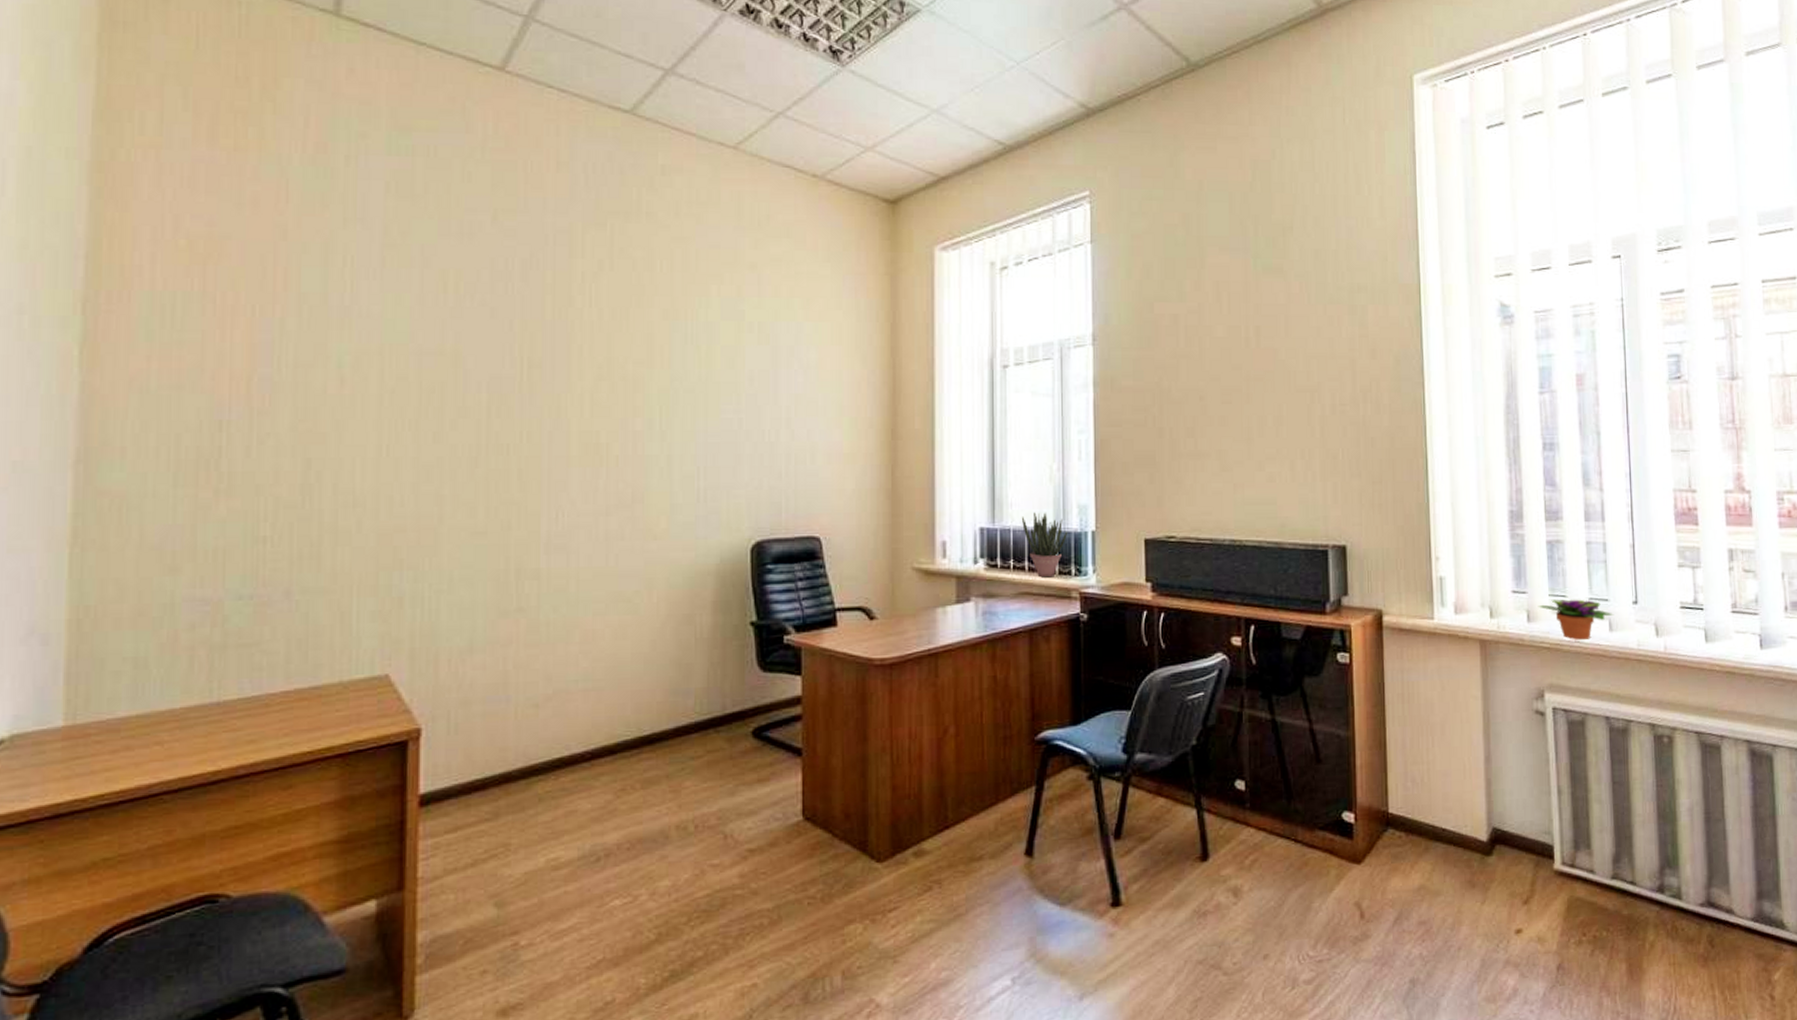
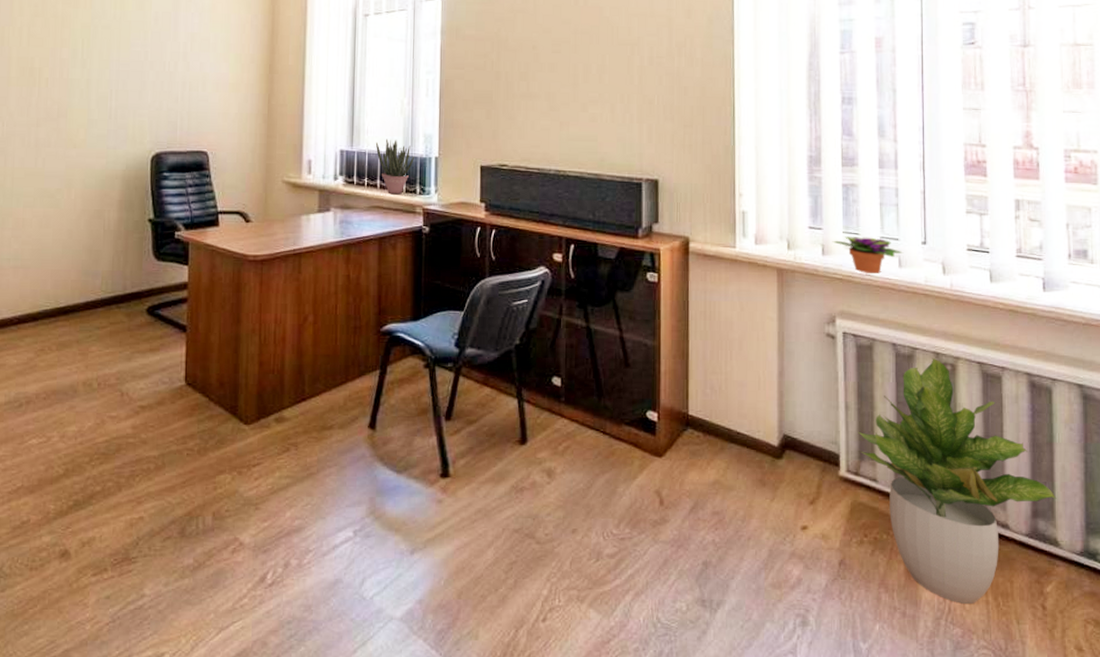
potted plant: none [1572,729,1782,1001] -> present [858,357,1057,604]

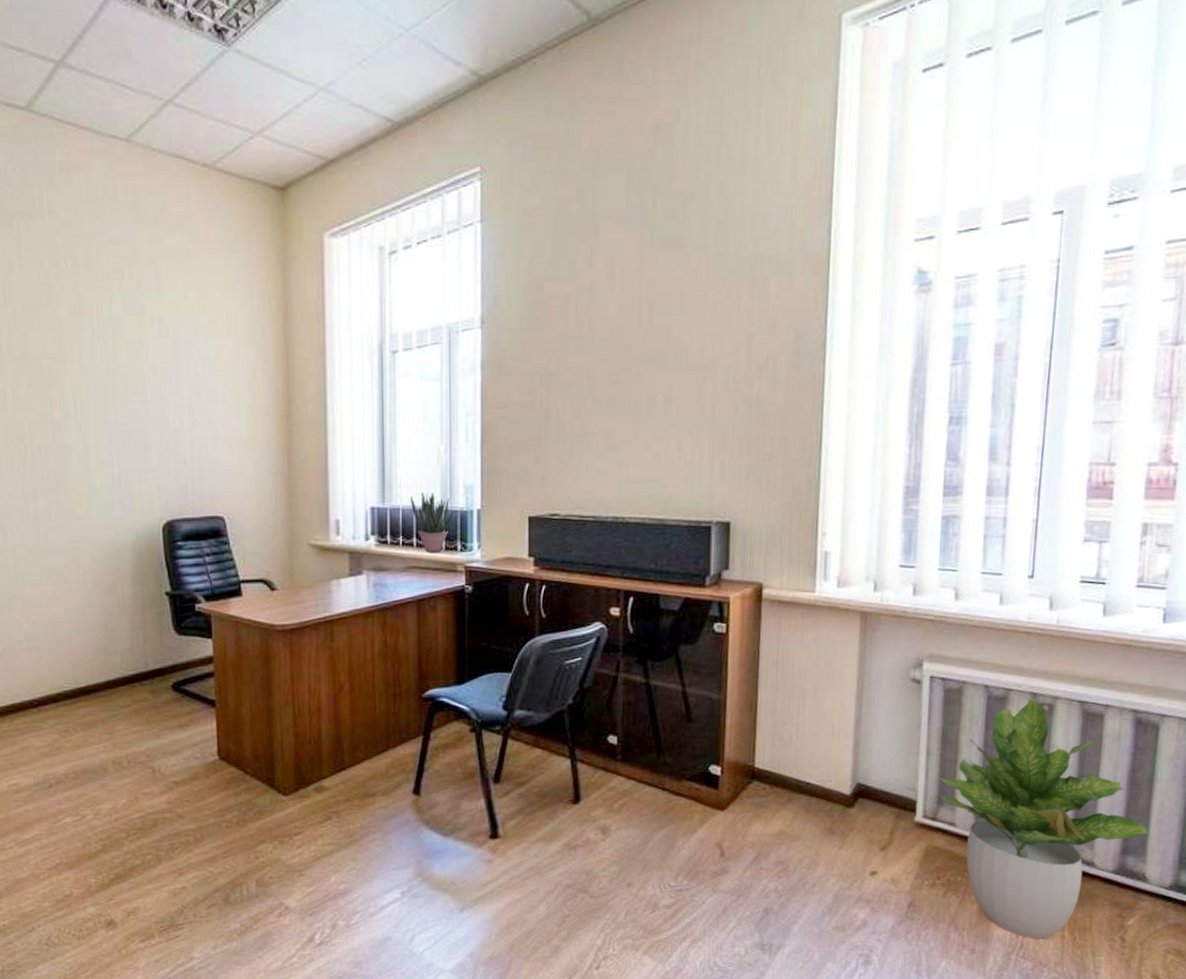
potted flower: present [832,236,904,275] -> none [925,573,1007,614]

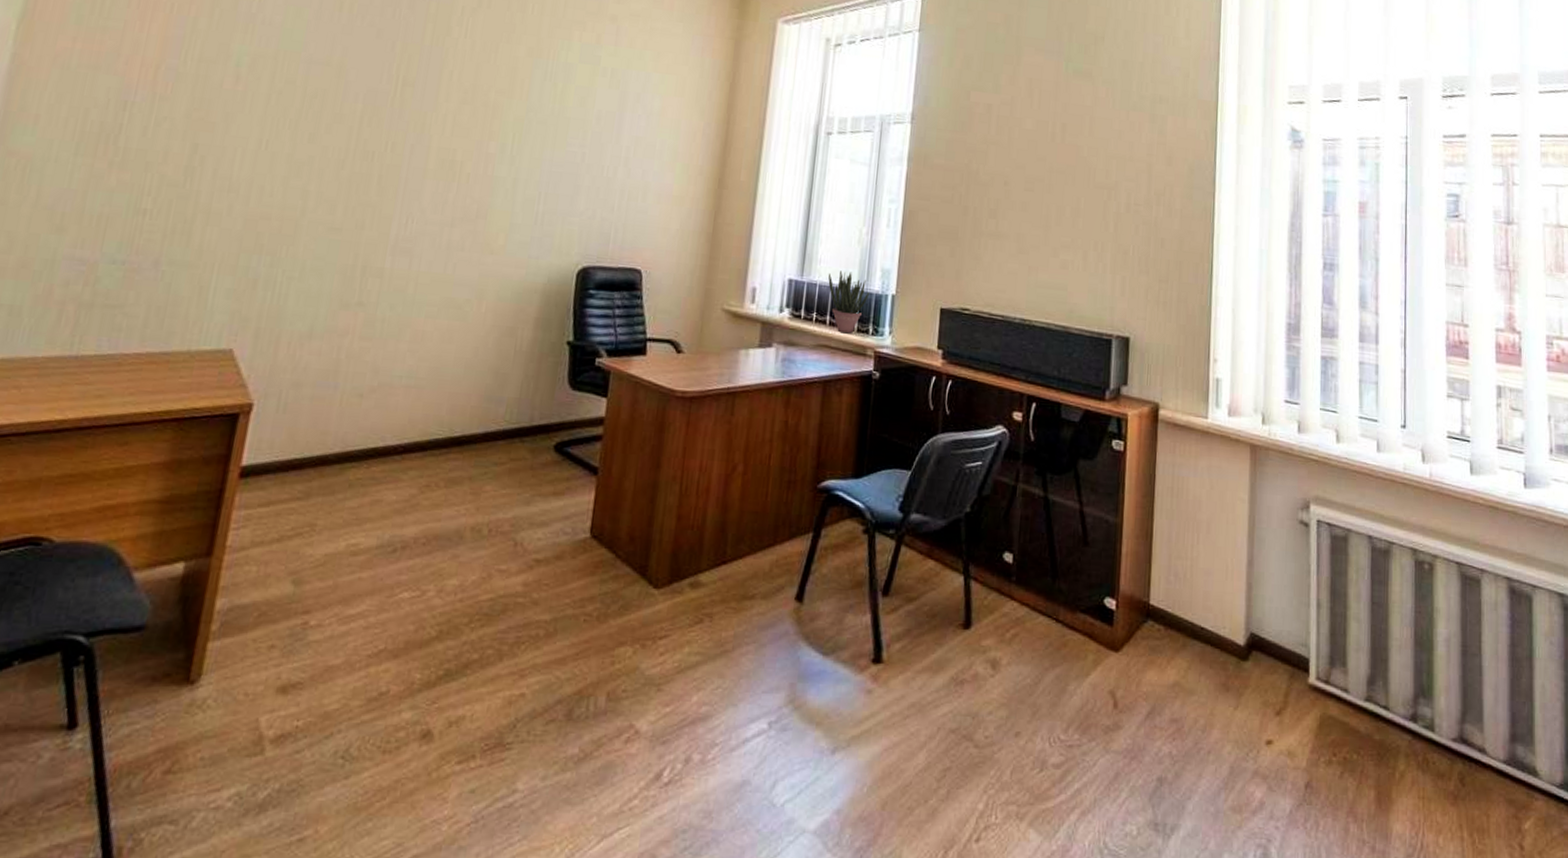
potted plant: present [938,698,1151,939] -> none [1330,554,1536,840]

